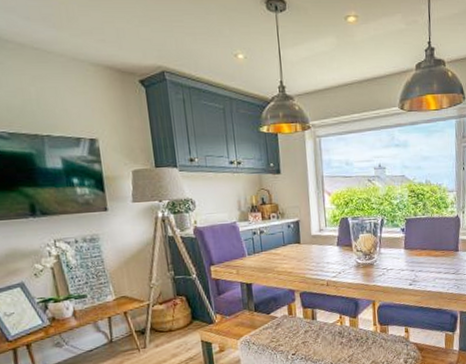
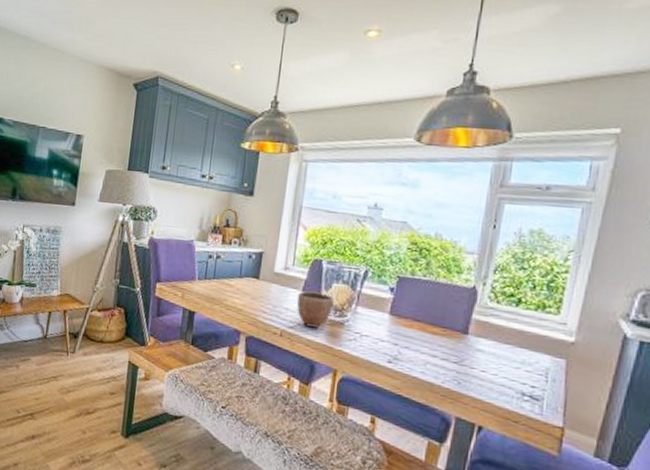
decorative bowl: none [334,244,363,273] -> present [296,291,334,329]

